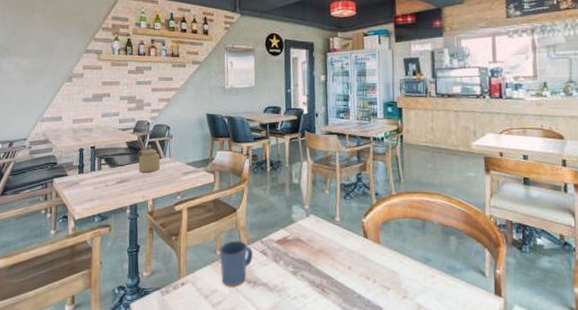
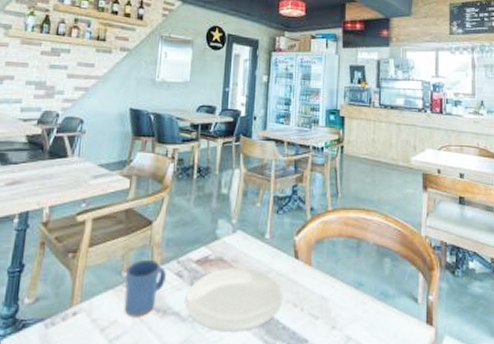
sugar bowl: present [138,145,161,173] -> none [37,140,67,174]
plate: none [271,246,357,301] -> present [185,268,284,333]

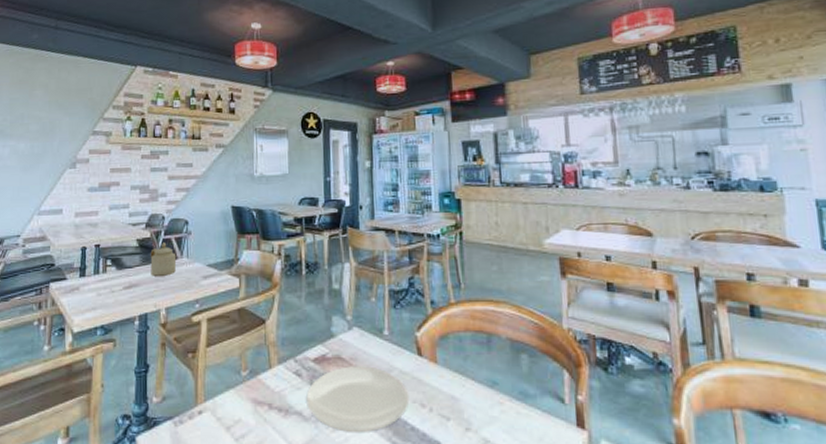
sugar bowl: none [37,140,67,174] -> present [150,242,177,276]
mug: present [124,259,166,316] -> none [244,358,285,415]

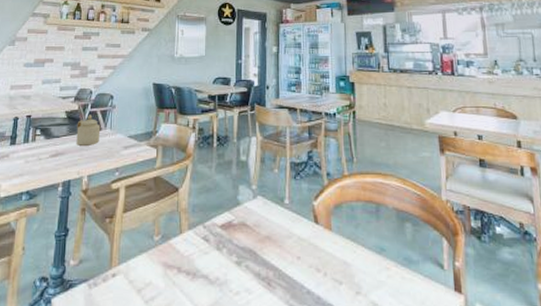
plate: present [306,366,410,434] -> none [213,232,306,297]

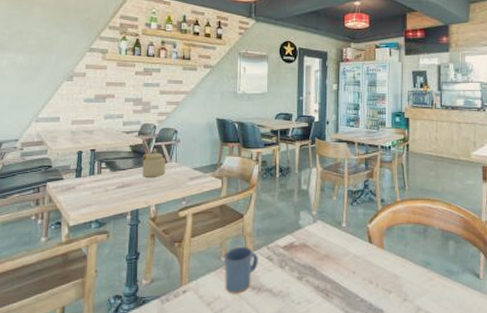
mug: none [156,224,193,278] -> present [223,246,258,293]

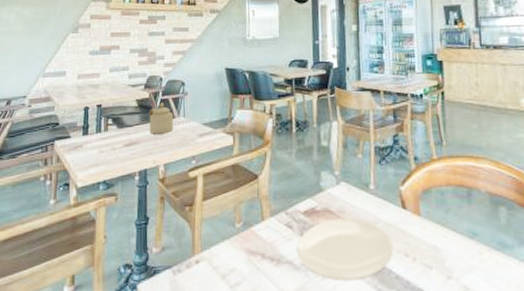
mug: present [223,246,258,293] -> none [238,211,276,264]
plate: none [276,252,360,305] -> present [297,218,394,281]

